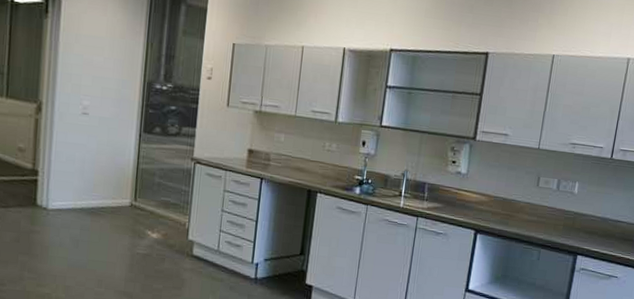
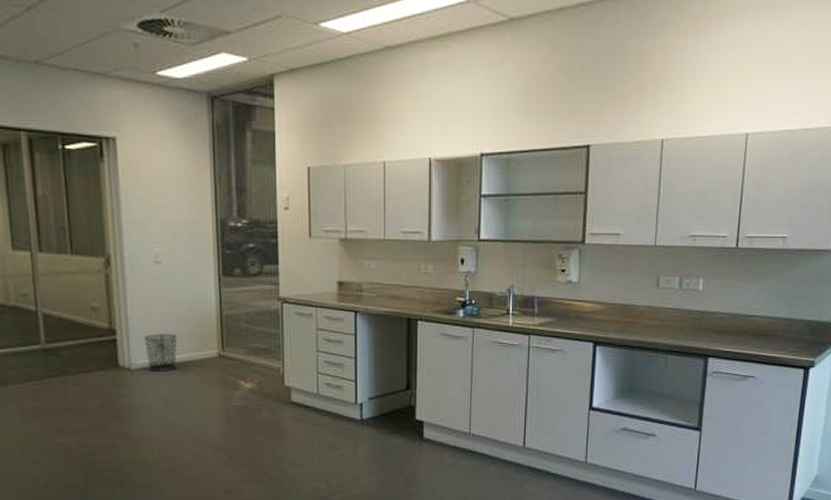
waste bin: none [63,178,95,215] -> present [144,333,178,372]

